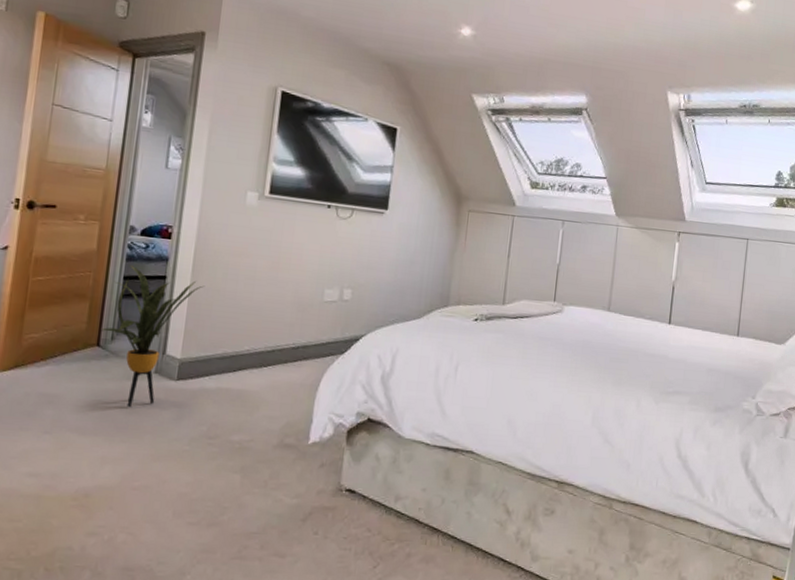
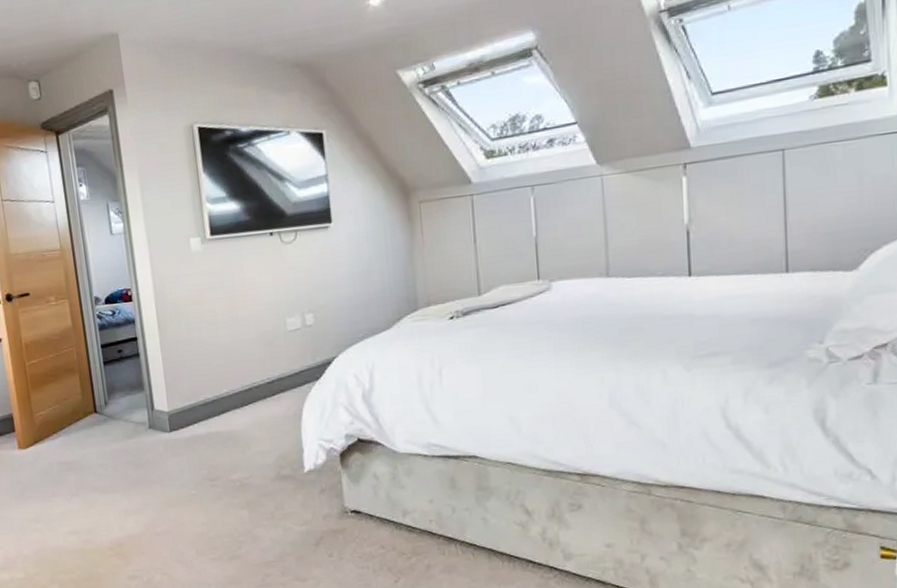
house plant: present [100,265,205,408] -> none [94,334,173,463]

